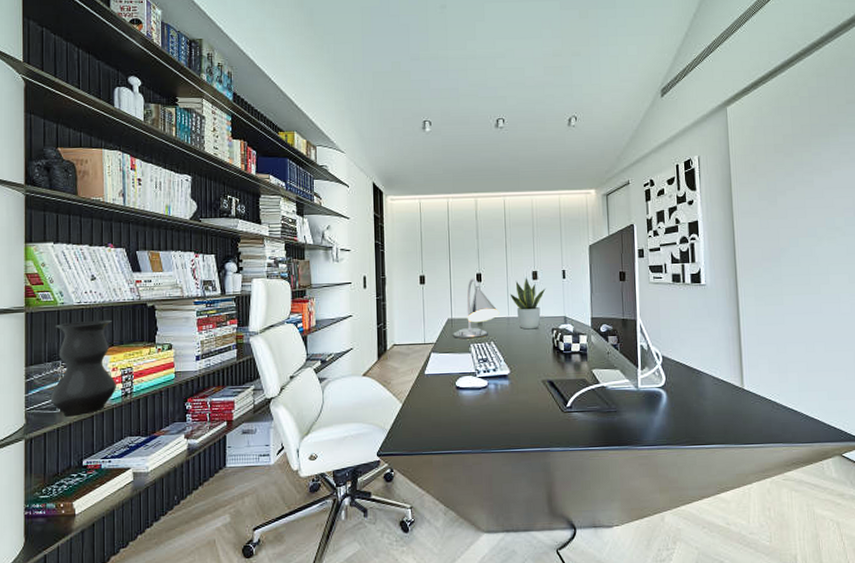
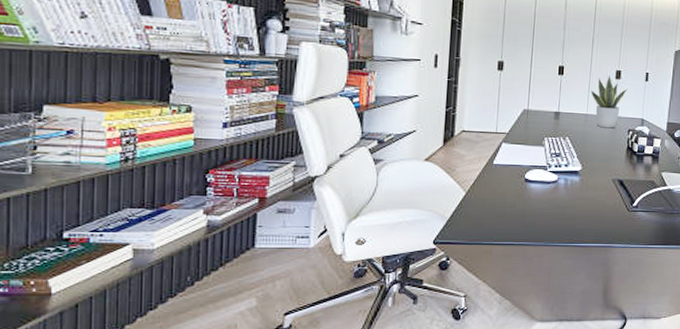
vase: present [50,319,116,417] -> none [16,67,113,181]
table lamp: present [453,278,500,339] -> none [527,70,578,133]

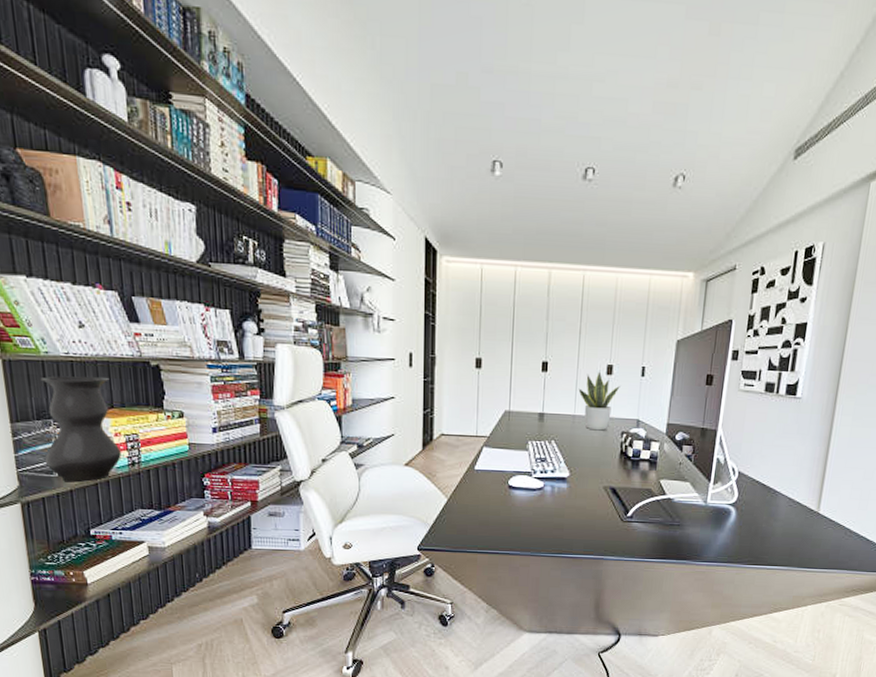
vase: none [16,67,113,181] -> present [40,376,121,483]

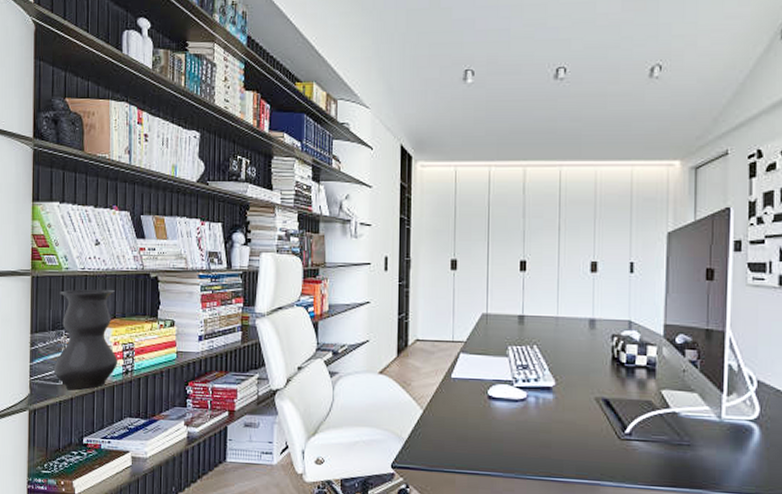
potted plant: present [578,370,620,431] -> none [560,267,607,334]

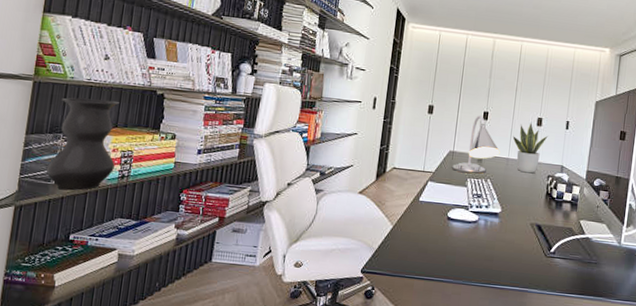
table lamp: none [487,266,546,340] -> present [452,115,500,175]
potted plant: none [560,267,607,334] -> present [513,121,548,174]

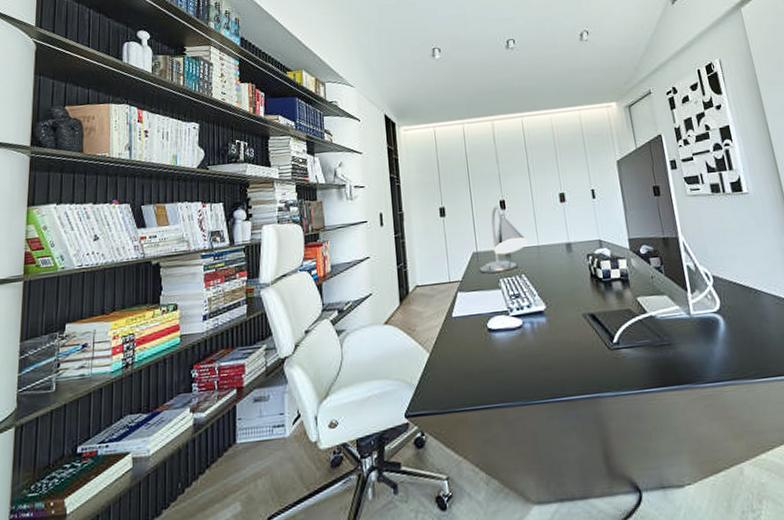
vase: present [46,97,120,191] -> none [45,282,117,397]
potted plant: present [513,121,548,174] -> none [537,199,576,258]

